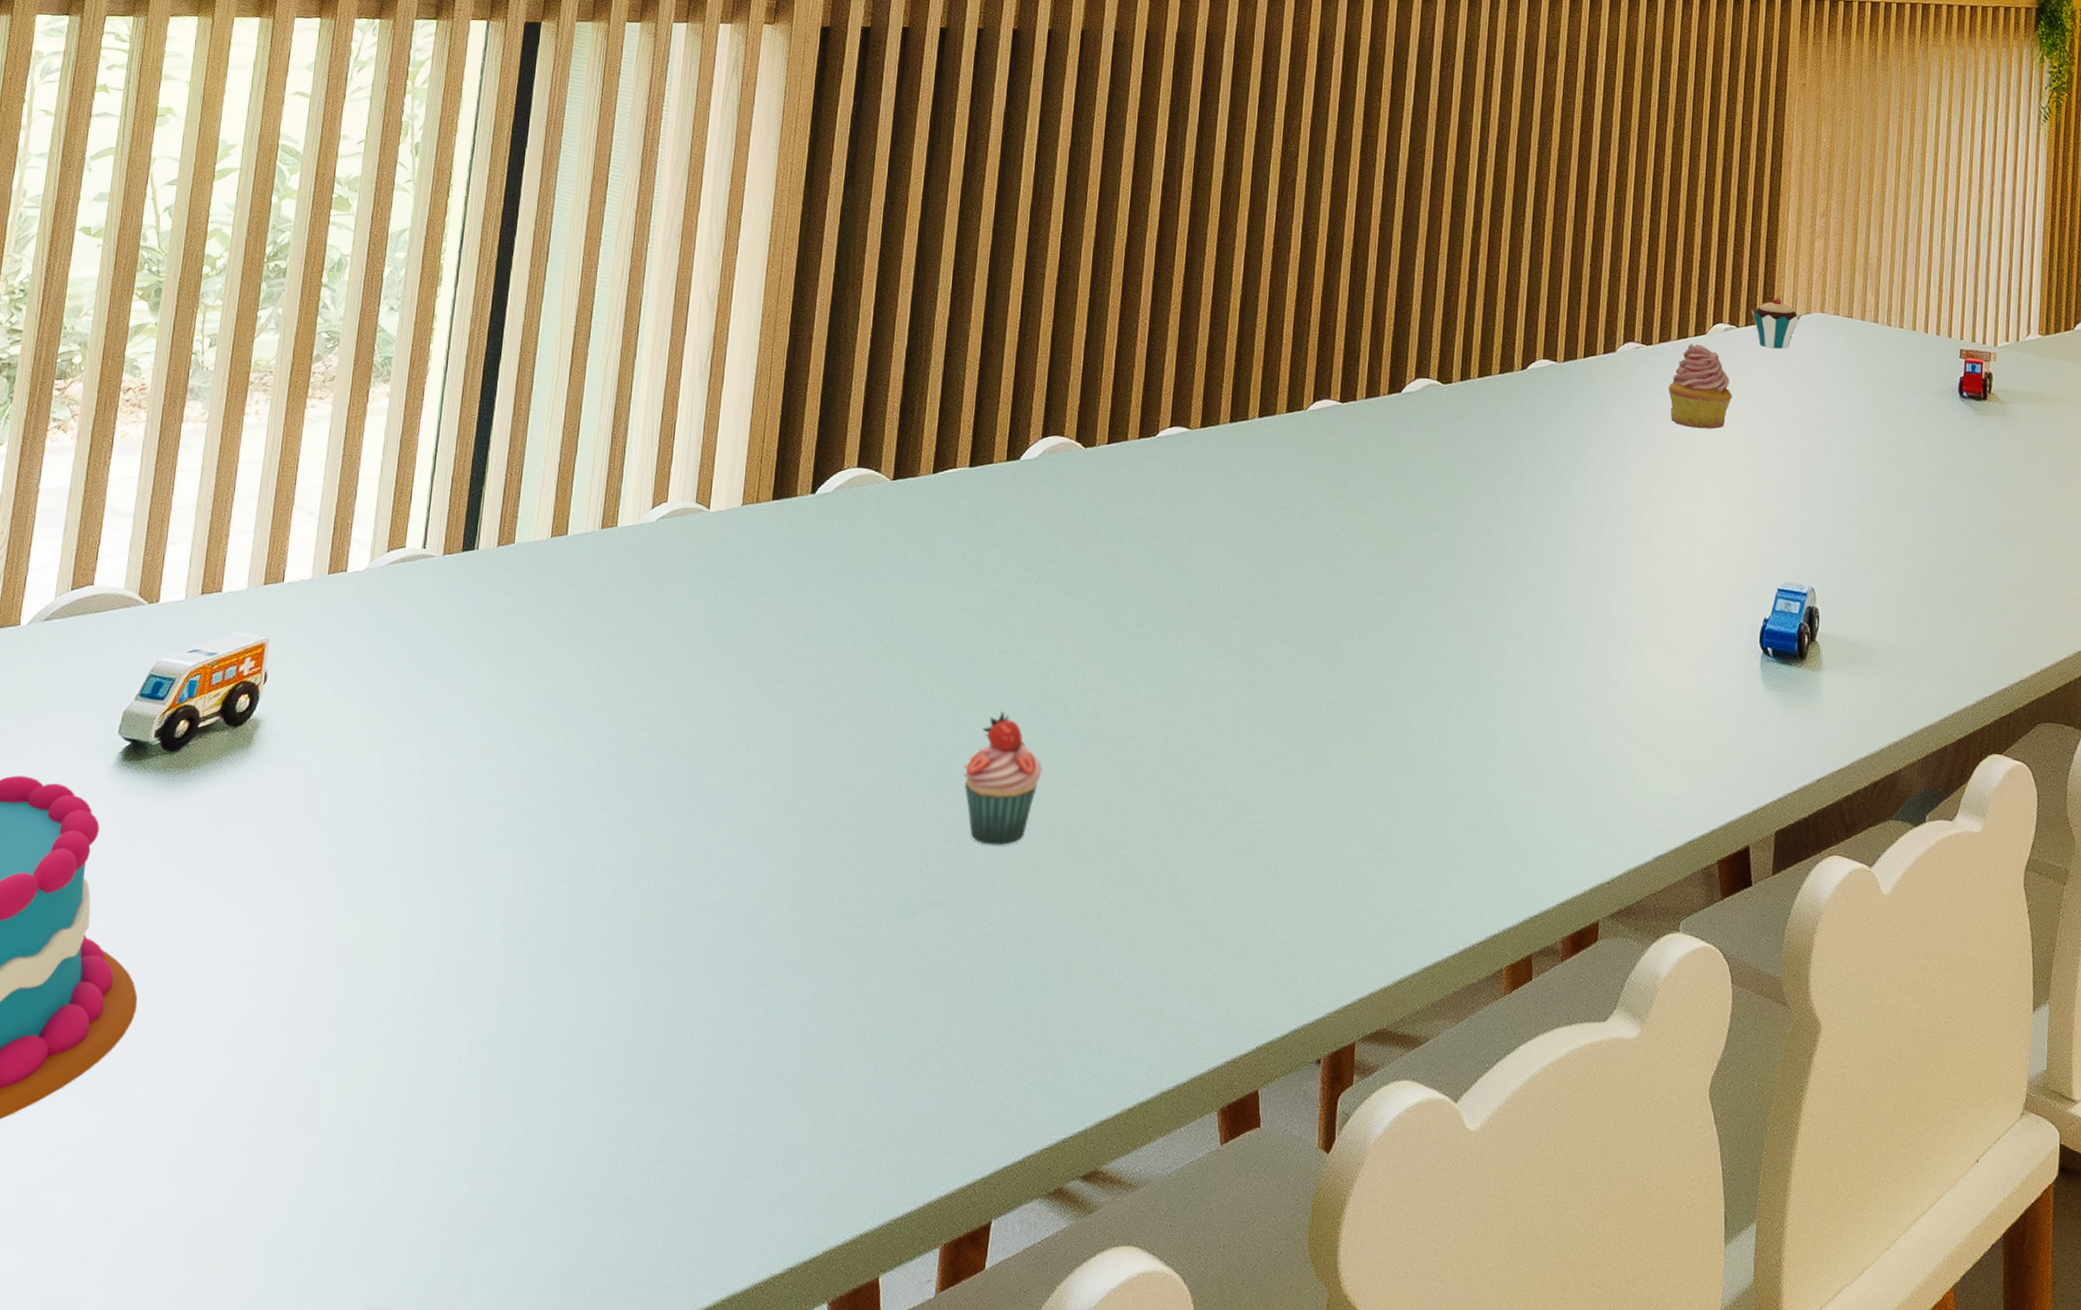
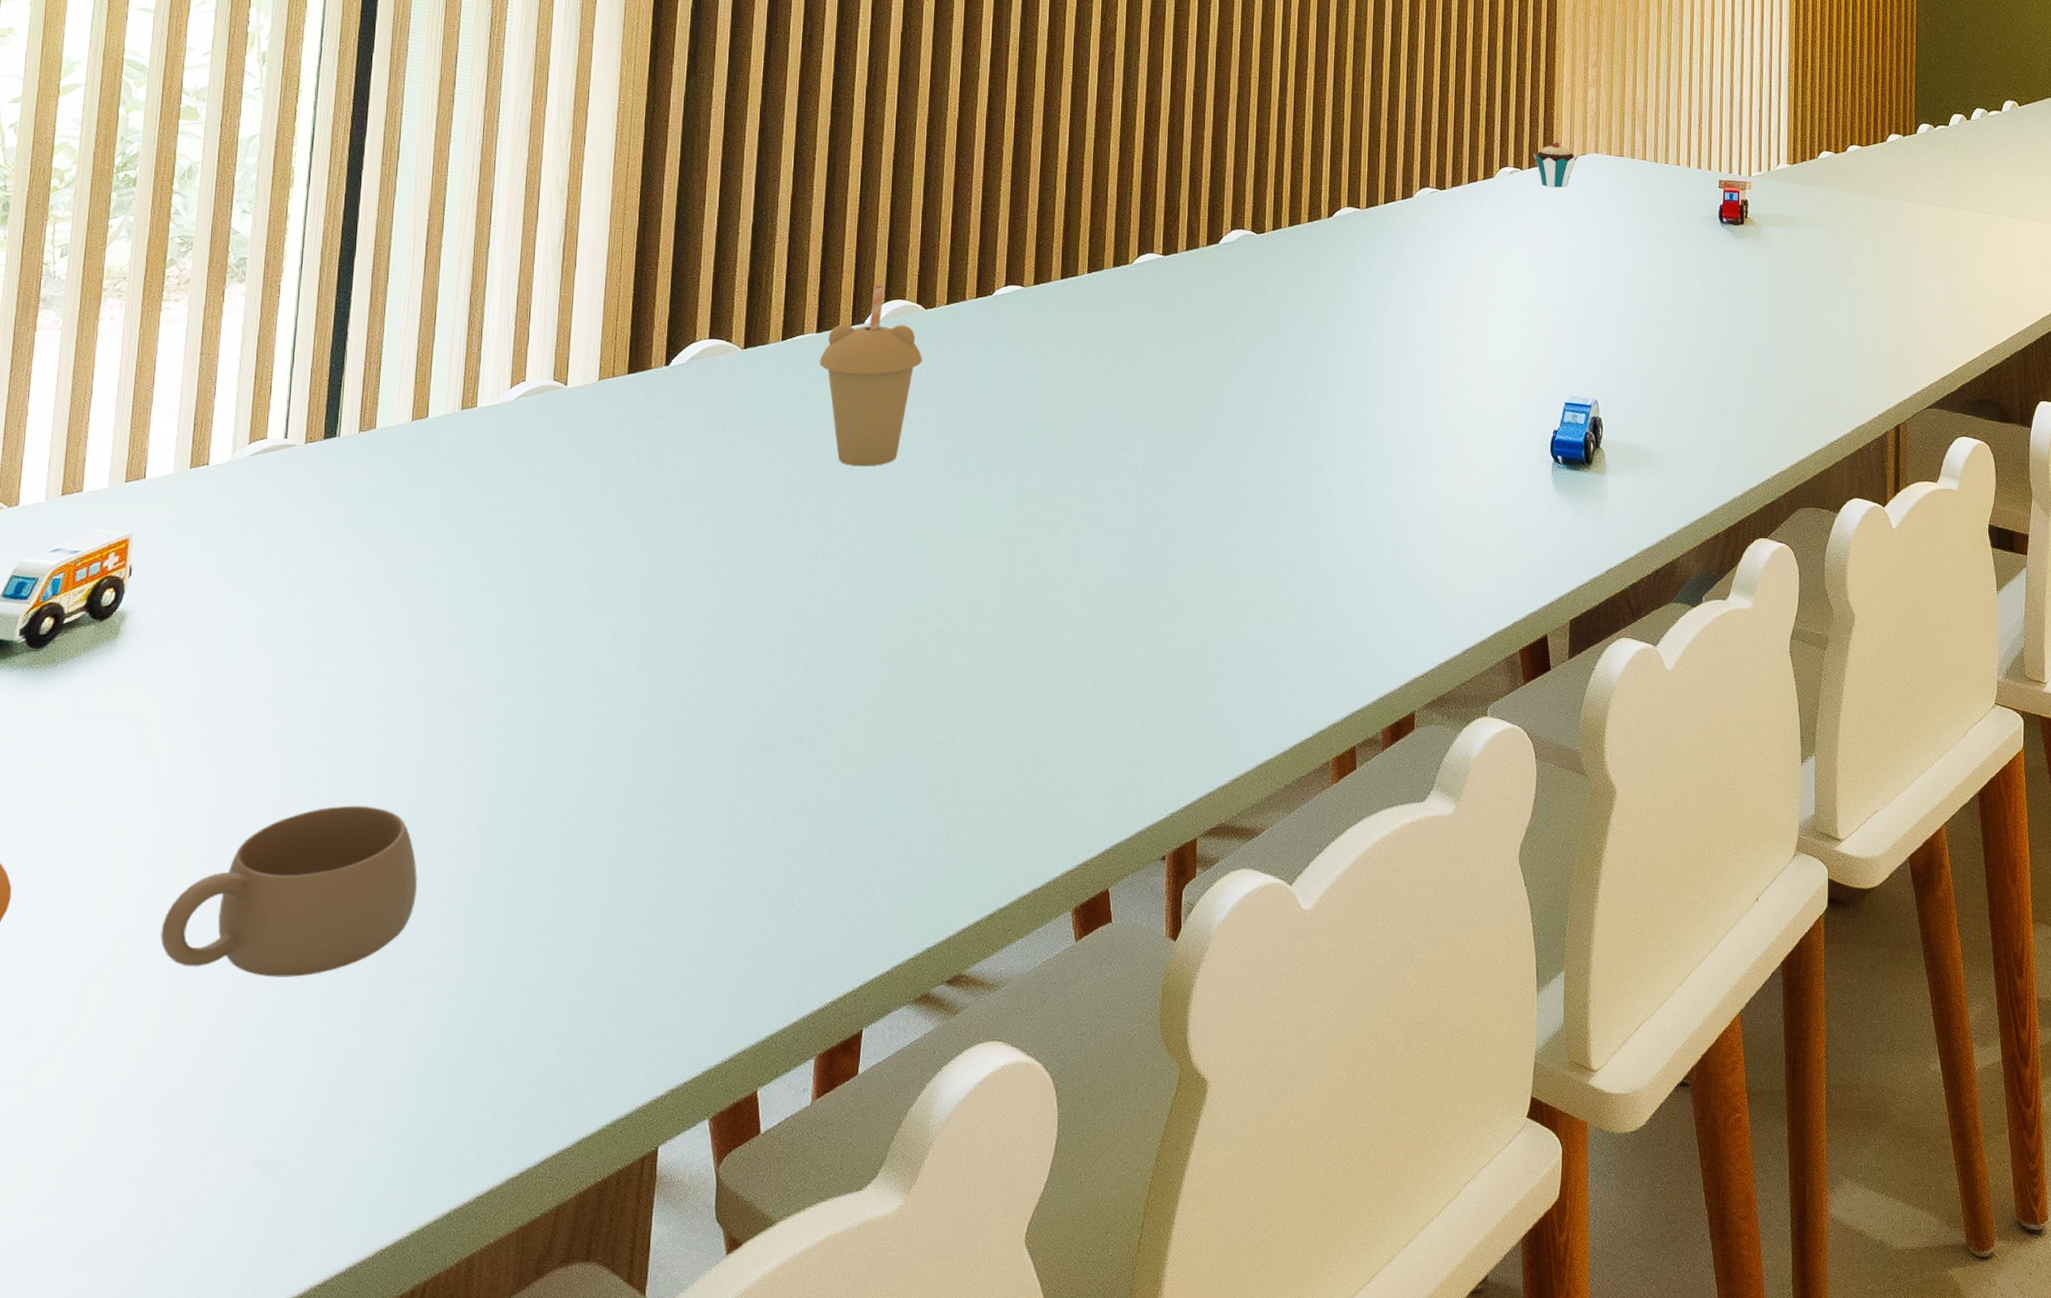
cup: none [281,938,539,1115] -> present [160,805,418,977]
cupcake: present [963,711,1042,846] -> none [820,558,896,682]
sippy cup: none [971,419,1080,614] -> present [819,285,923,467]
cupcake: present [1668,344,1732,430] -> none [1462,187,1519,263]

